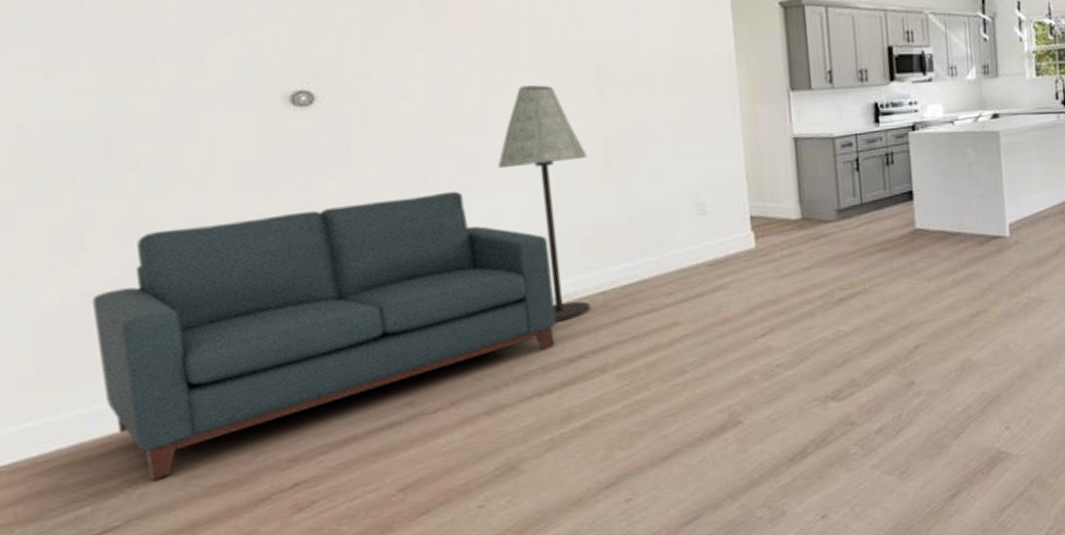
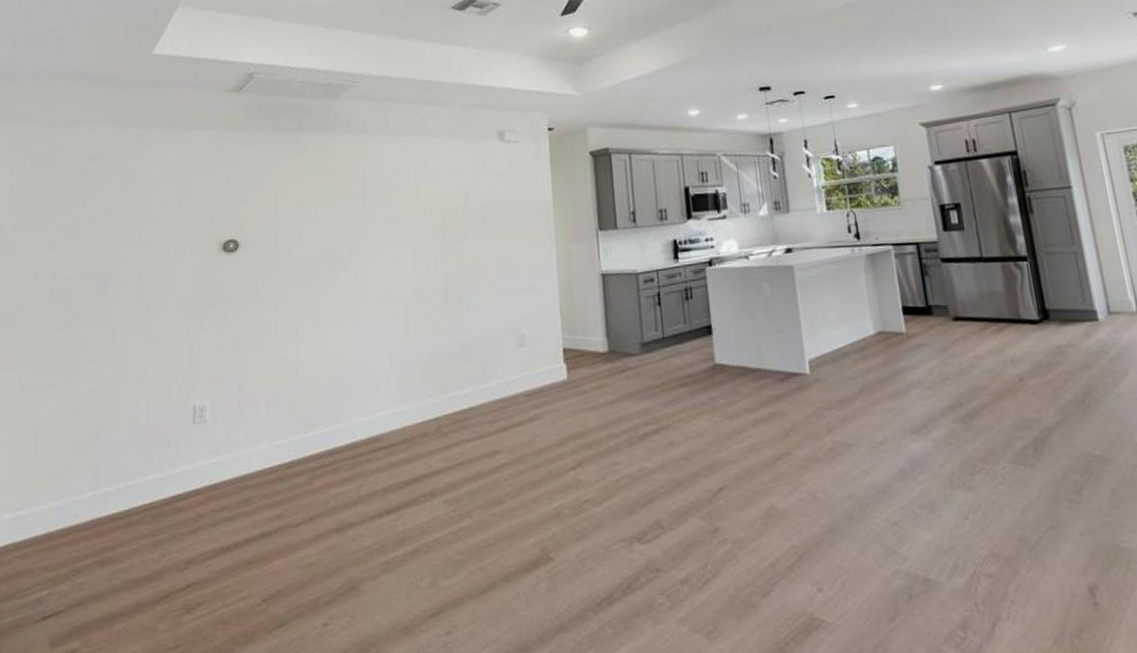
sofa: present [92,191,556,481] -> none [72,322,398,571]
floor lamp: present [497,85,590,322] -> none [362,230,431,445]

